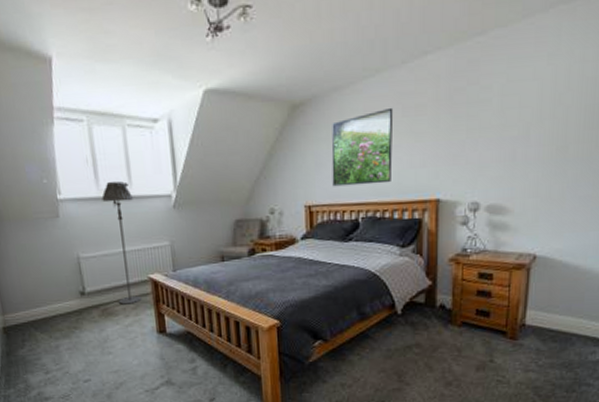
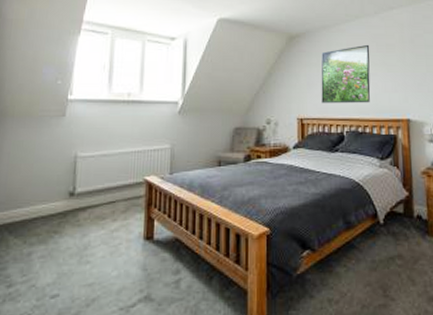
floor lamp: present [101,181,142,305] -> none [109,87,141,207]

